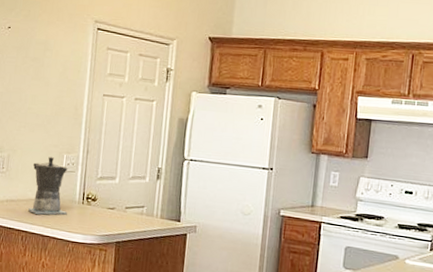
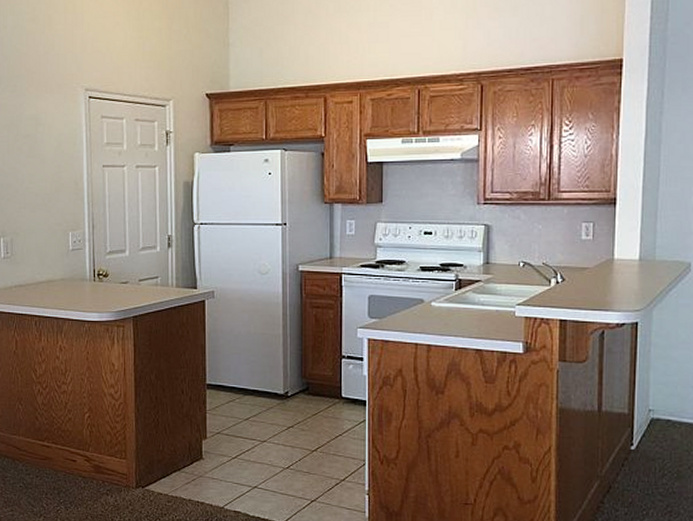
coffee maker: present [27,157,68,216] -> none [38,236,79,297]

